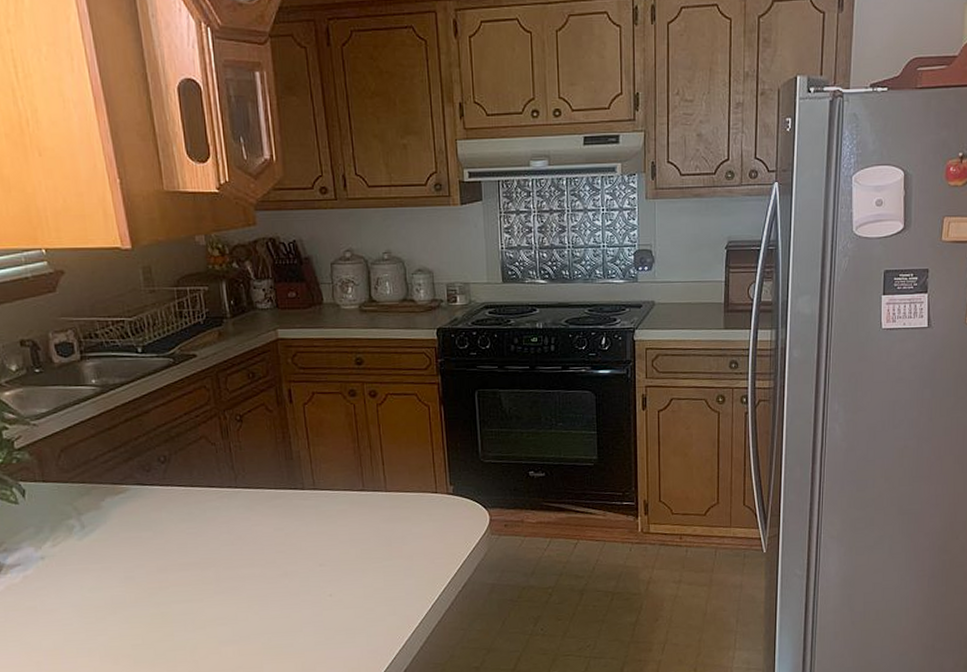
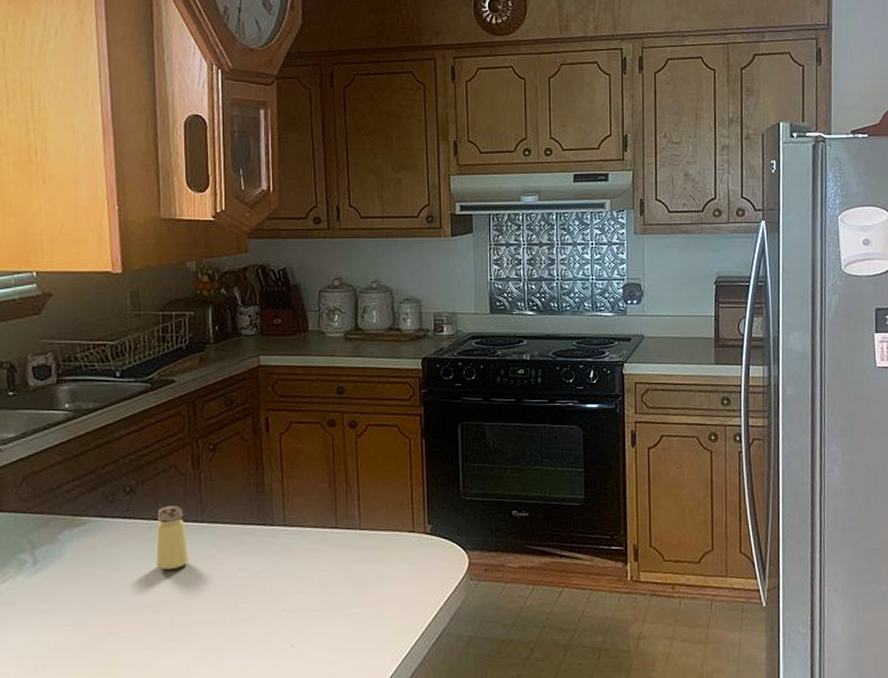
saltshaker: none [192,473,227,532] -> present [156,506,188,571]

